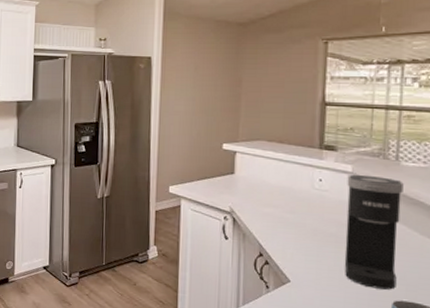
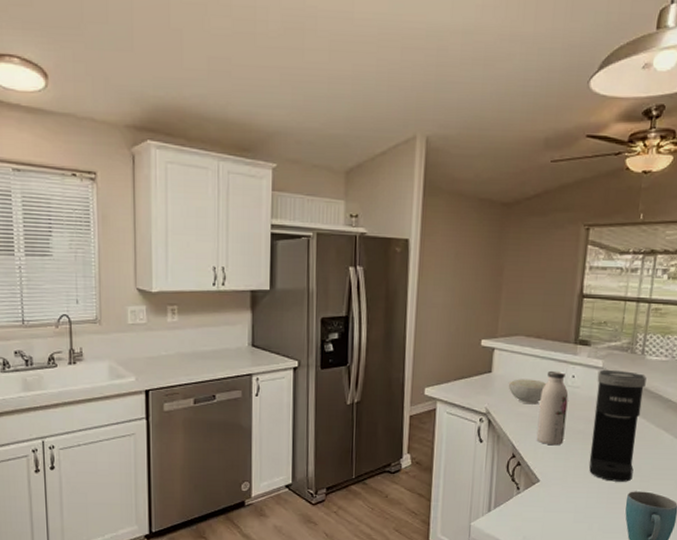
bowl: none [251,180,292,206] -> present [508,379,547,405]
water bottle: none [284,173,317,248] -> present [536,370,569,446]

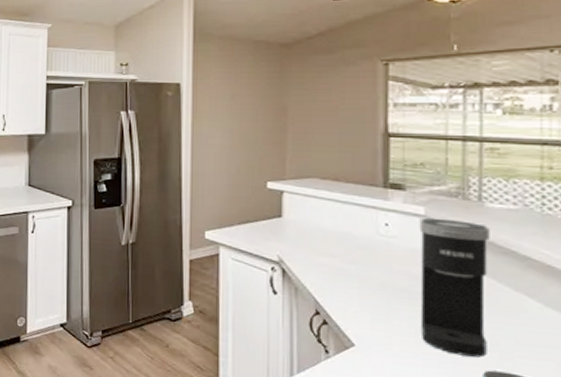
bowl: present [508,379,547,405] -> none [303,225,353,255]
water bottle: present [536,370,569,446] -> none [345,217,383,305]

